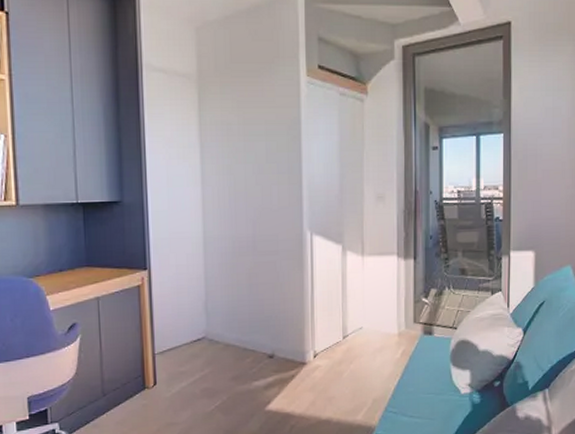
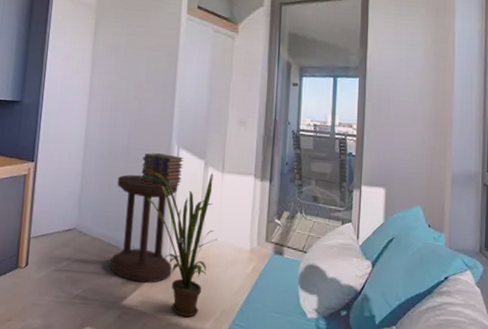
side table: none [246,269,317,384] -> present [110,174,178,283]
book stack: none [272,242,319,280] -> present [141,153,184,188]
house plant: none [281,257,359,413] -> present [146,172,214,318]

